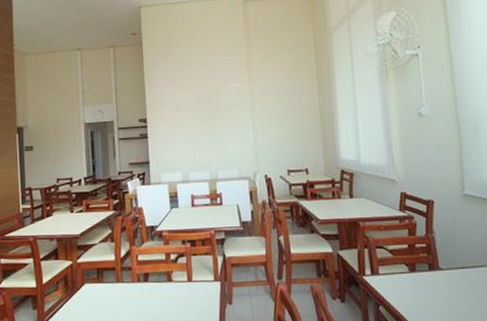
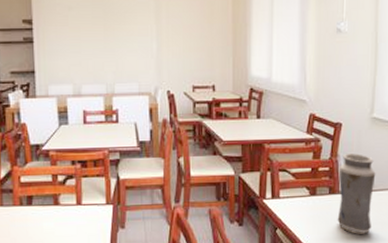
vase: none [436,230,479,312] -> present [337,154,376,234]

